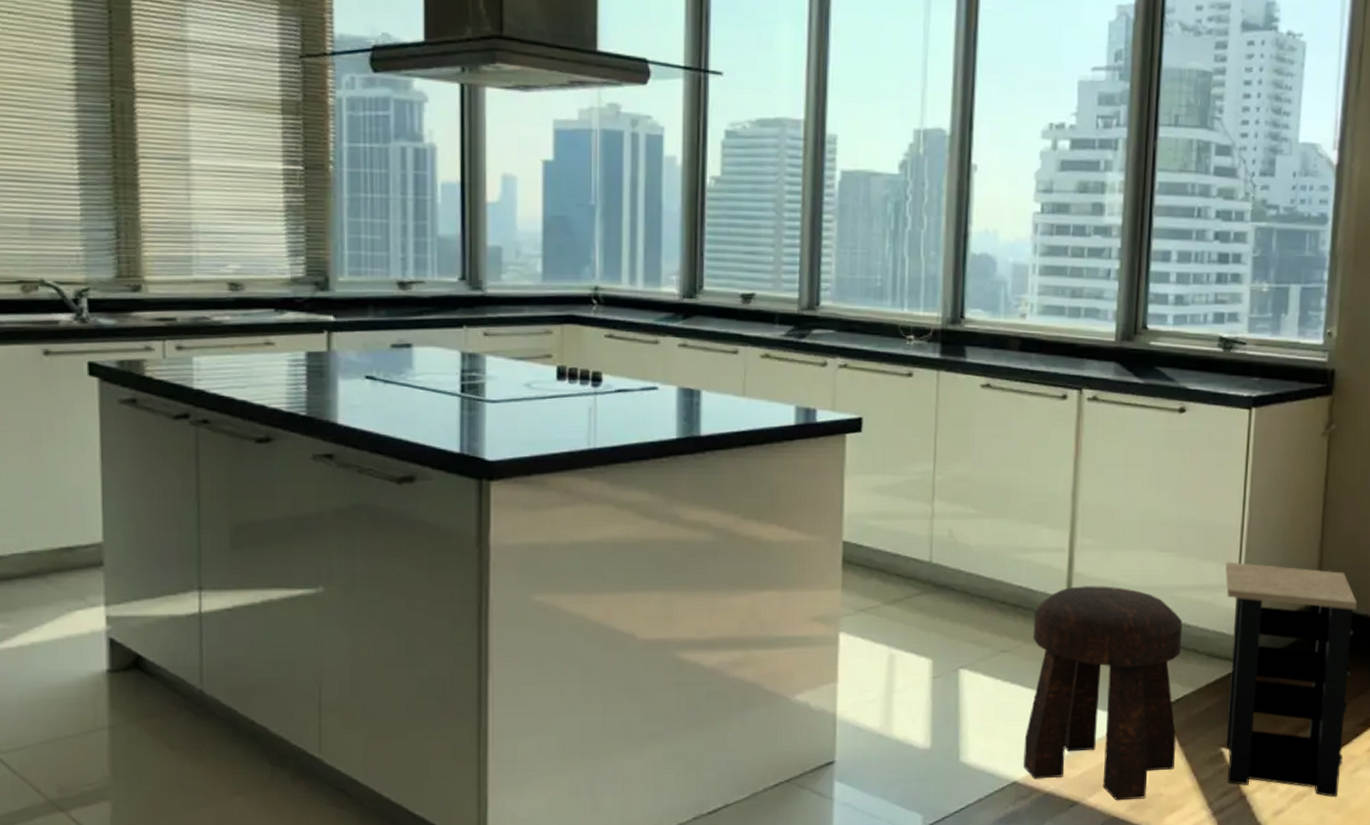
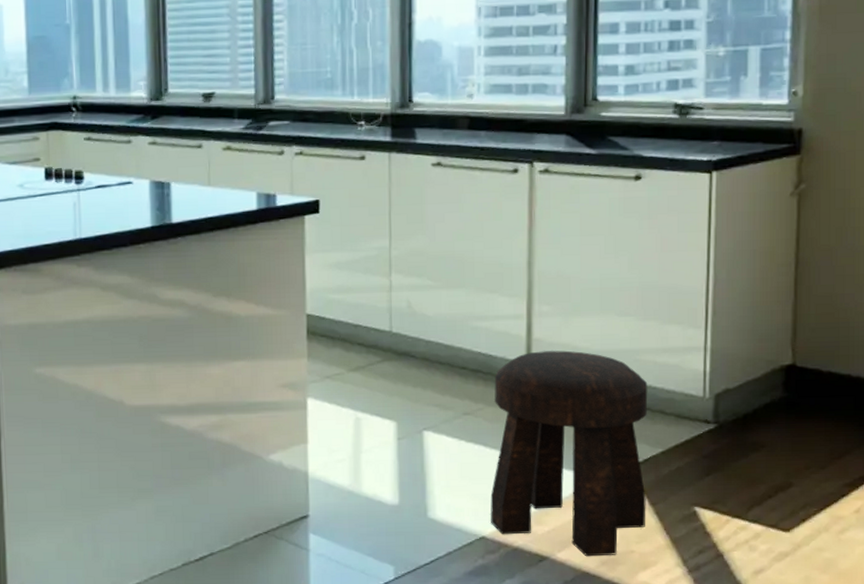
side table: present [1225,561,1357,797] -> none [691,324,837,557]

